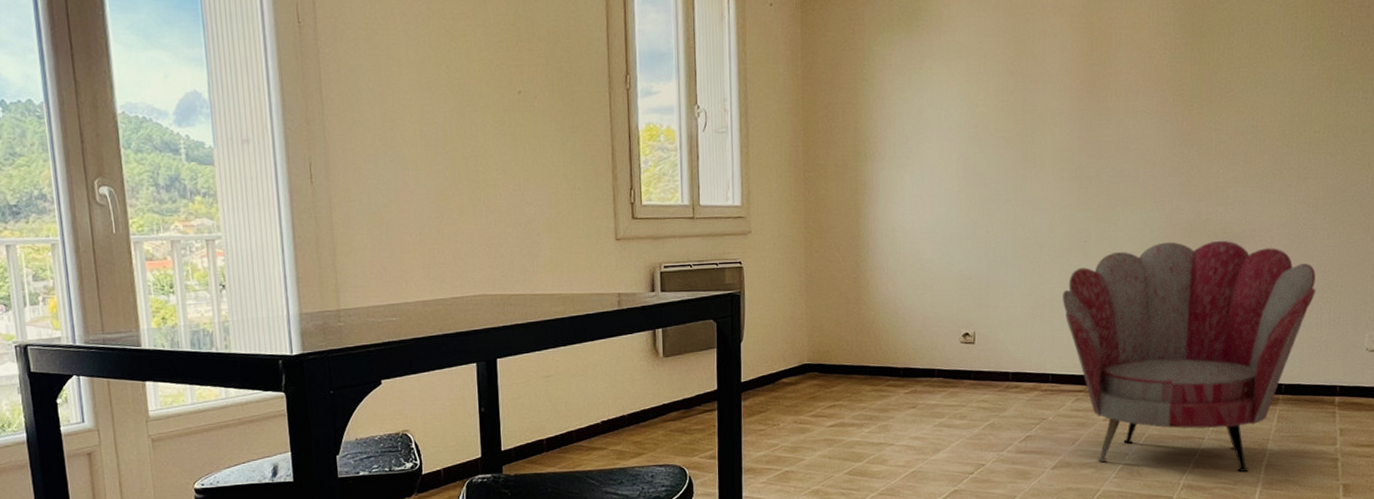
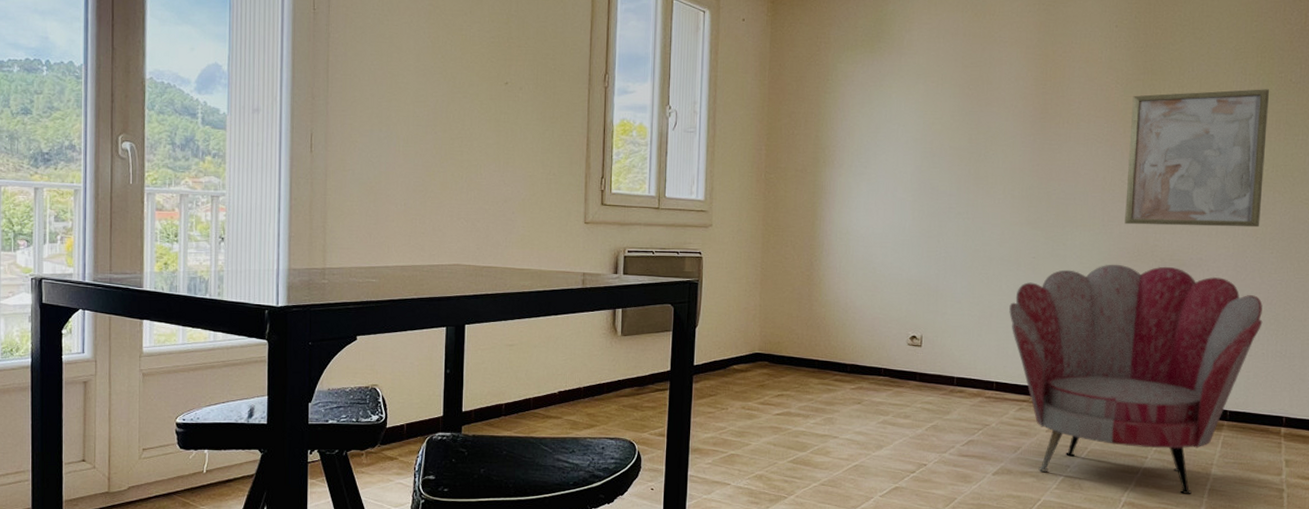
wall art: none [1176,45,1320,200] -> present [1125,89,1269,228]

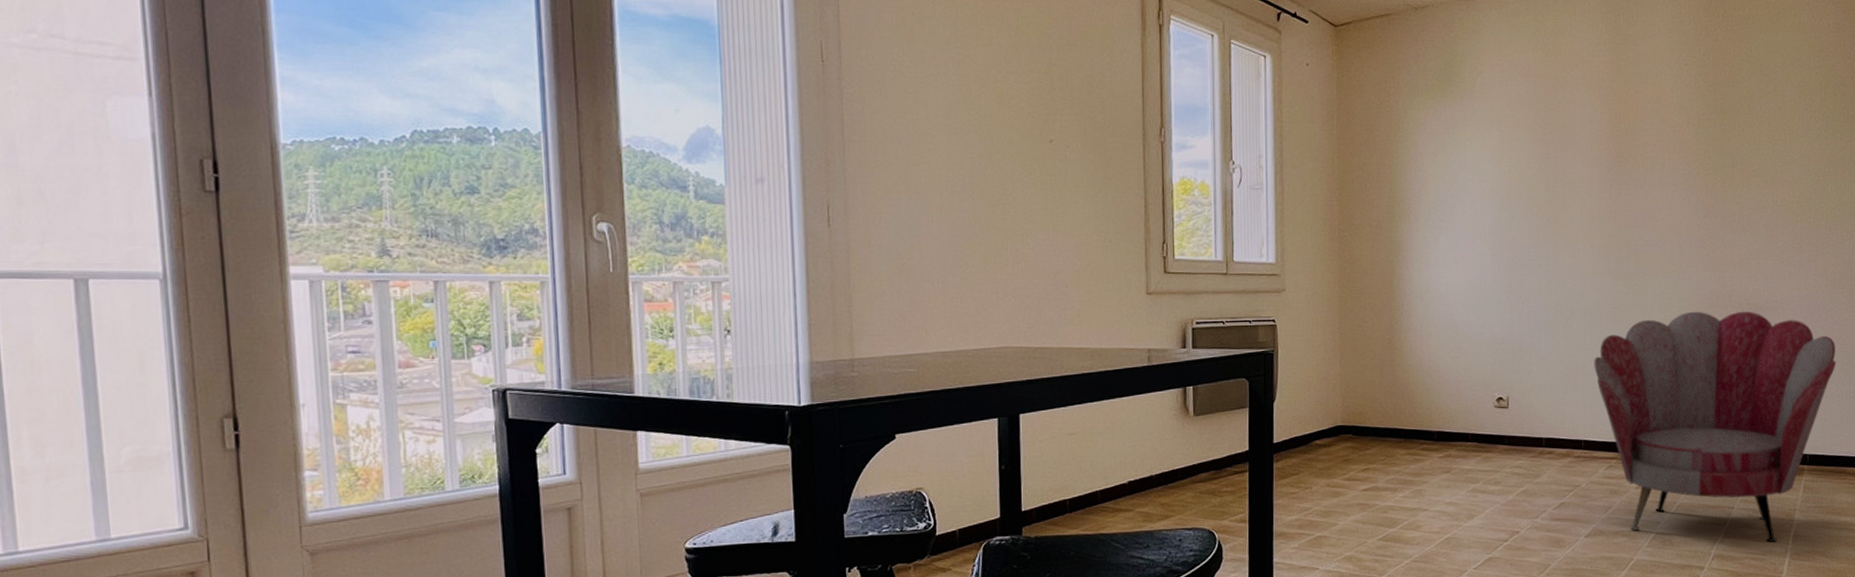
wall art: present [1125,89,1269,228] -> none [1702,126,1833,270]

